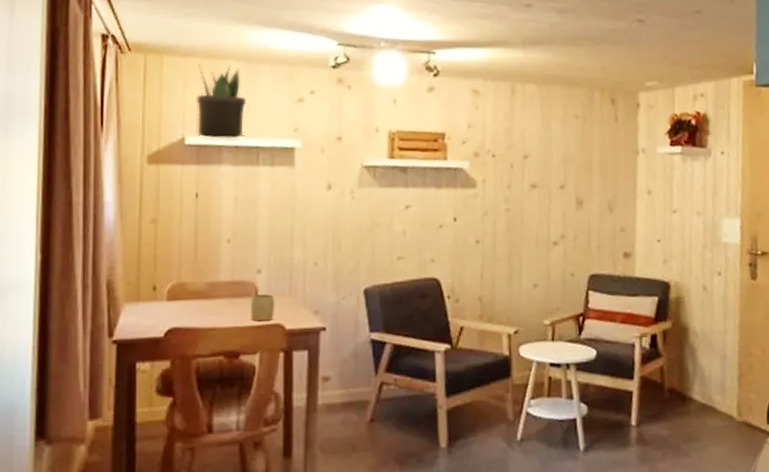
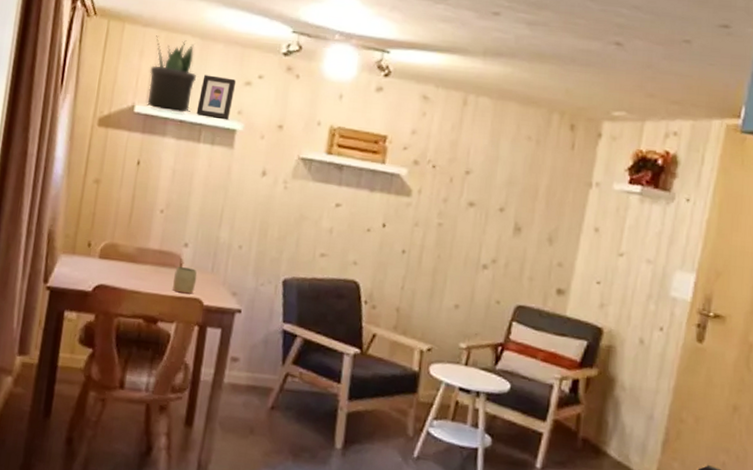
picture frame: none [251,97,288,140] -> present [196,75,237,120]

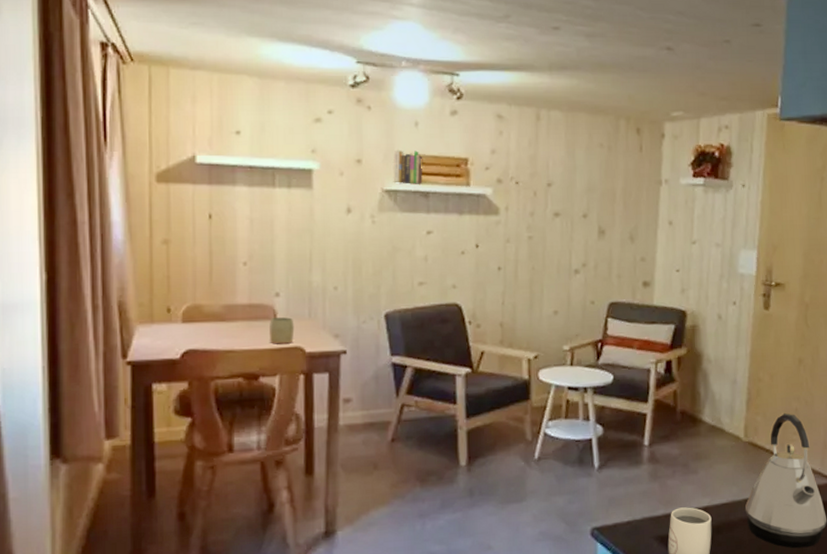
planter: present [148,35,196,113] -> none [207,78,260,159]
picture frame: present [196,75,237,120] -> none [266,115,305,161]
books: none [310,121,342,156] -> present [393,150,423,184]

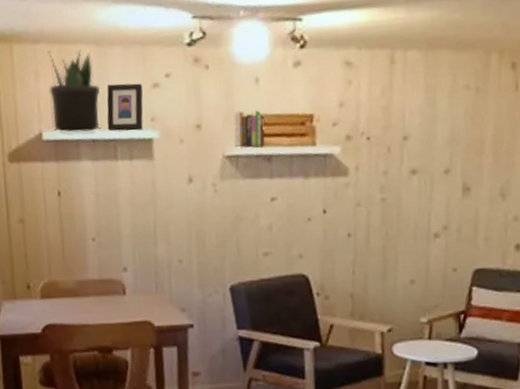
planter: none [207,78,260,159] -> present [48,50,100,133]
picture frame: none [266,115,305,161] -> present [107,83,143,132]
mug: present [269,317,295,344] -> none [119,292,143,319]

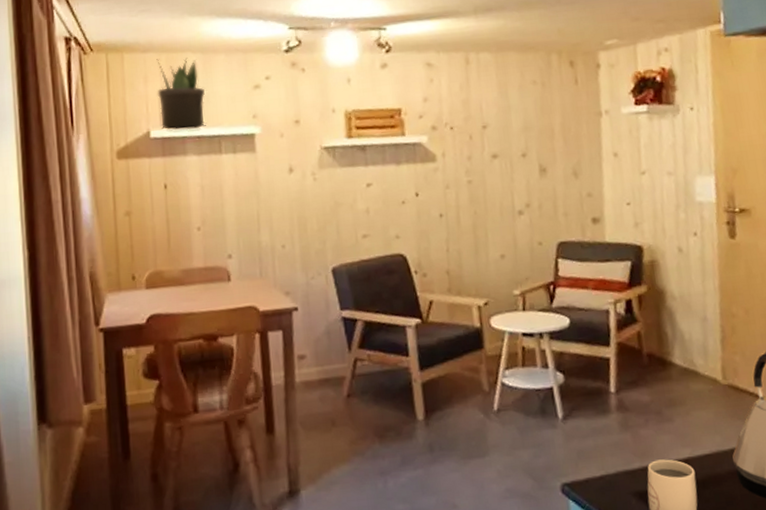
picture frame: present [107,83,143,132] -> none [211,85,246,129]
books: present [234,110,265,148] -> none [329,106,359,140]

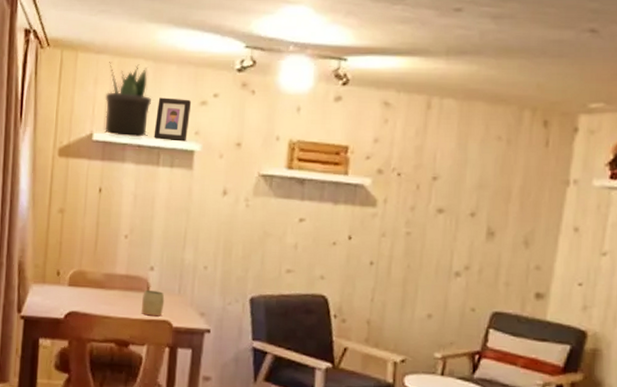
picture frame: none [211,85,246,129] -> present [154,97,192,142]
mug: none [224,278,248,305] -> present [142,290,165,317]

